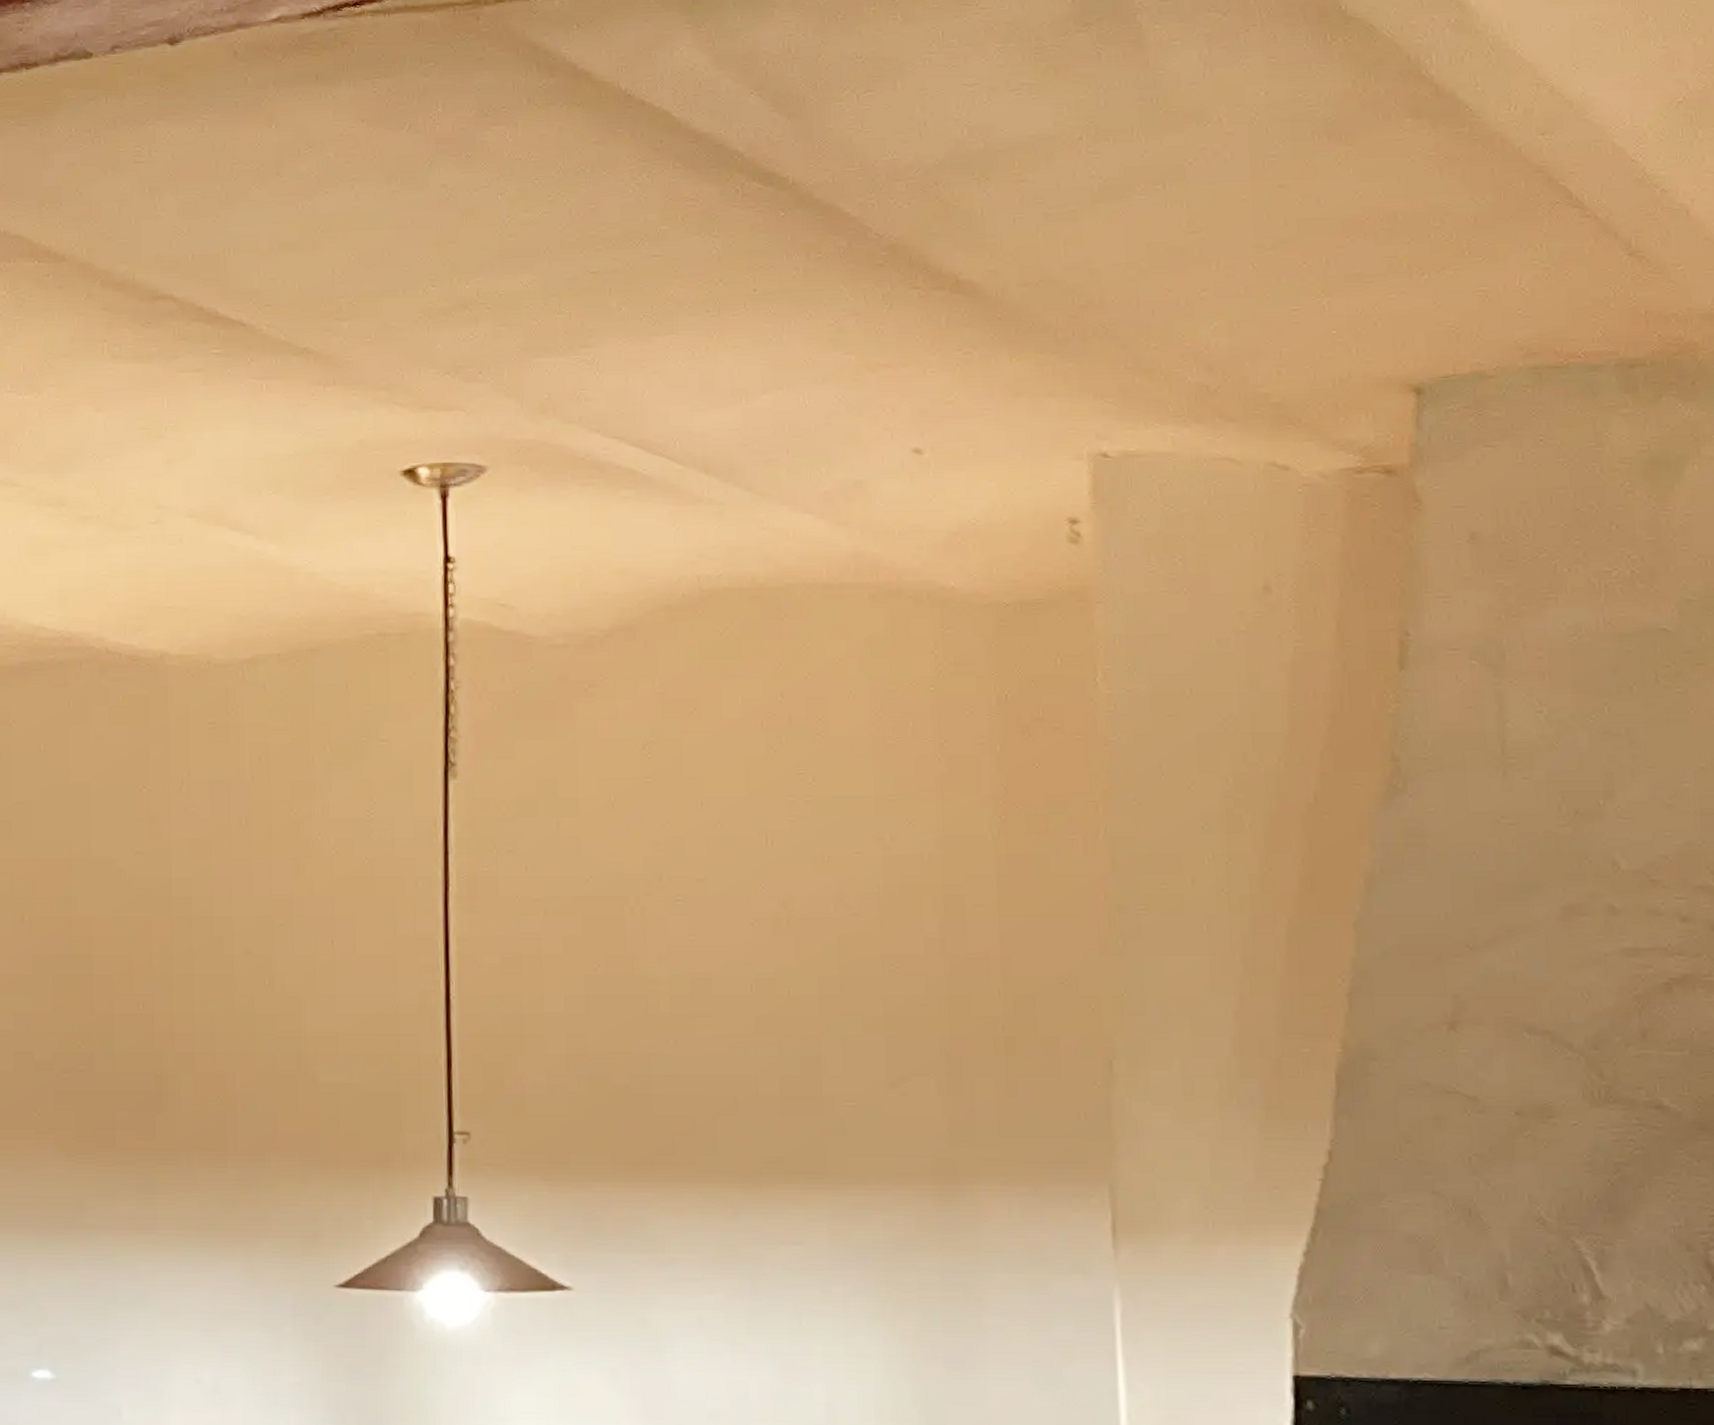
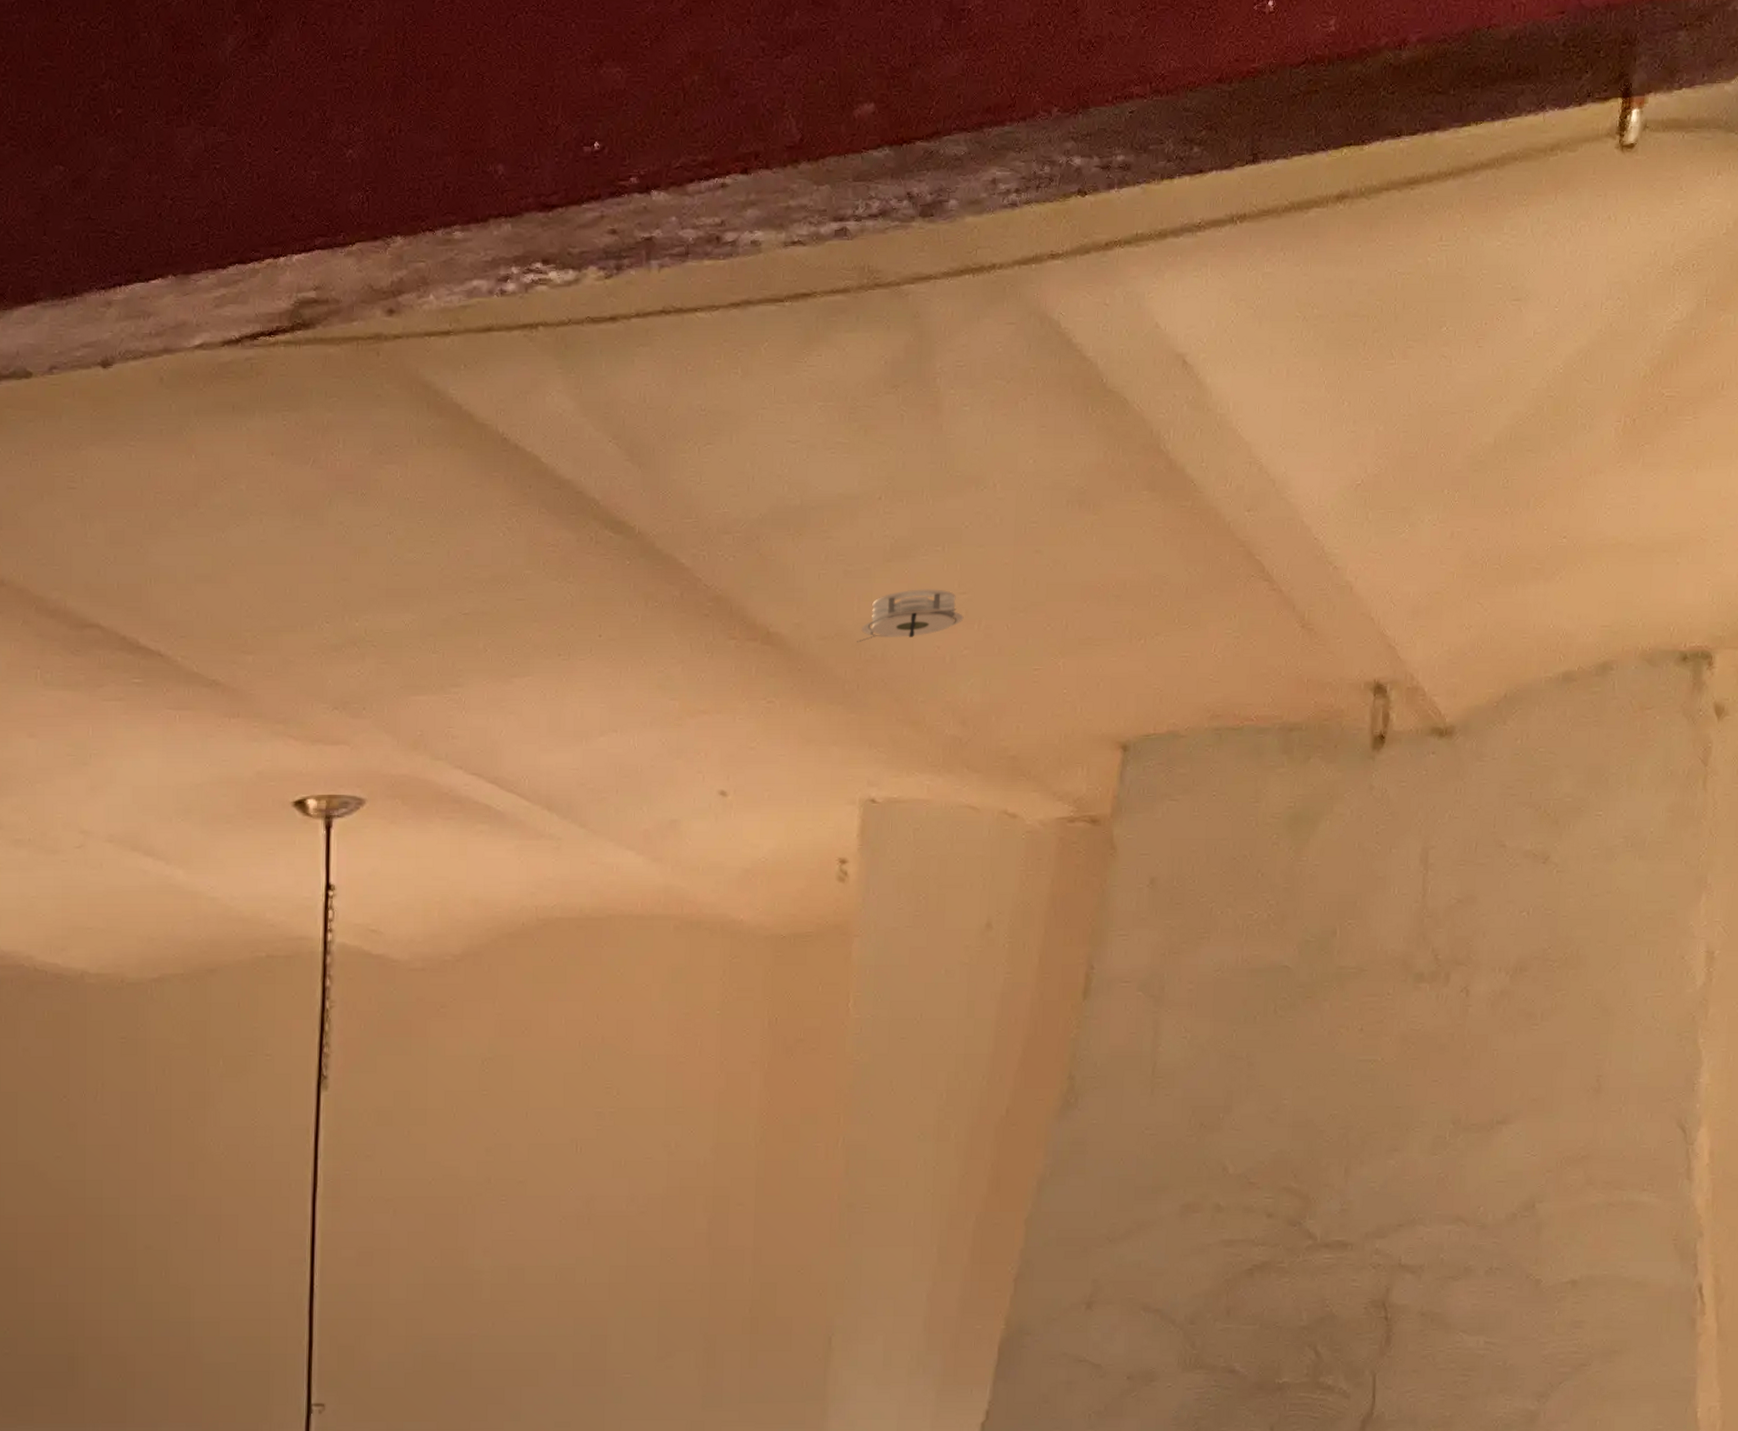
smoke detector: none [1067,229,1197,289] -> present [857,589,964,643]

